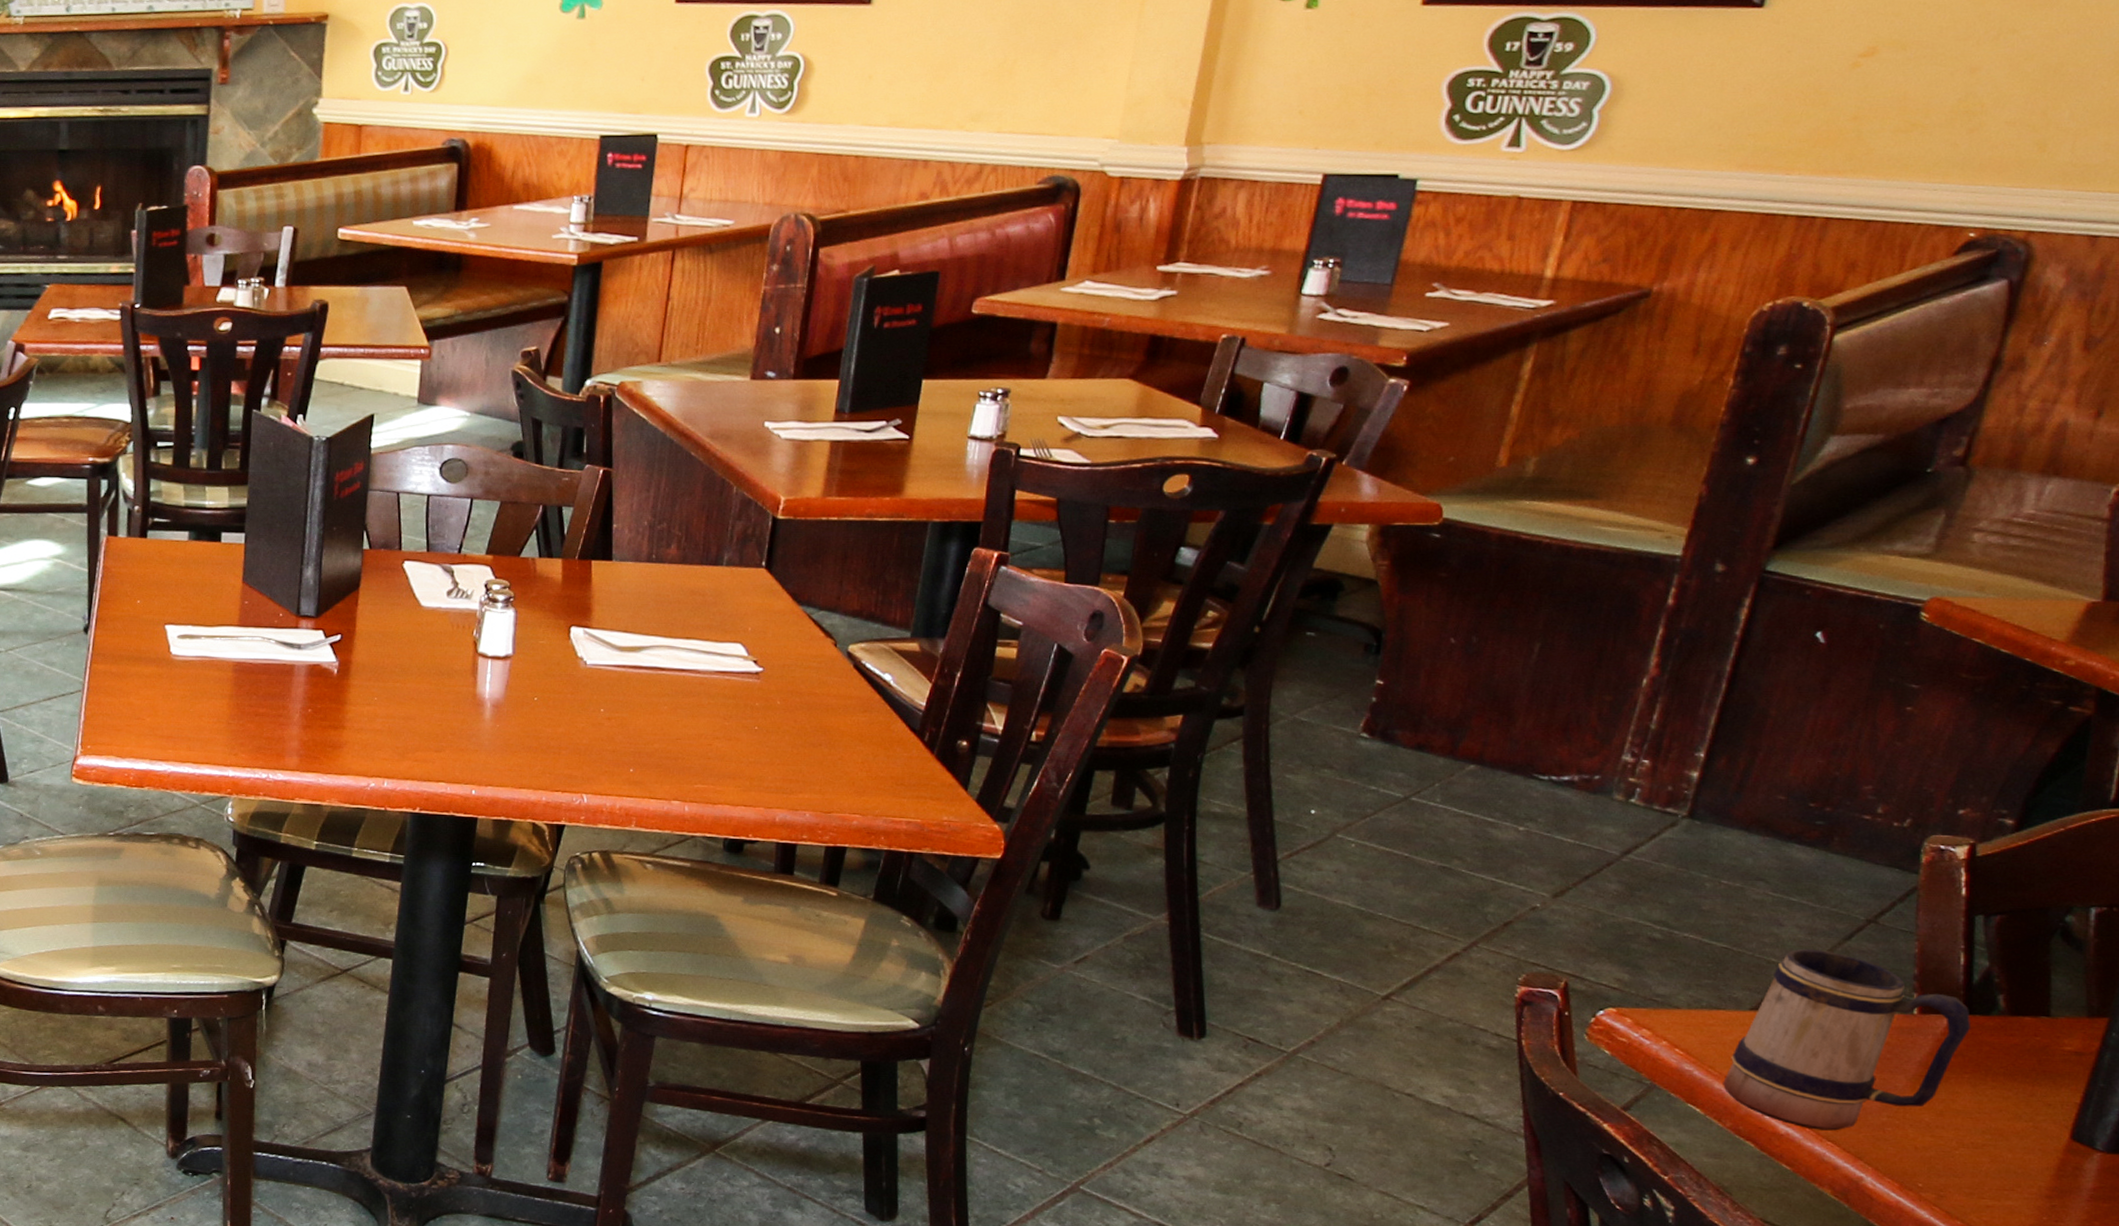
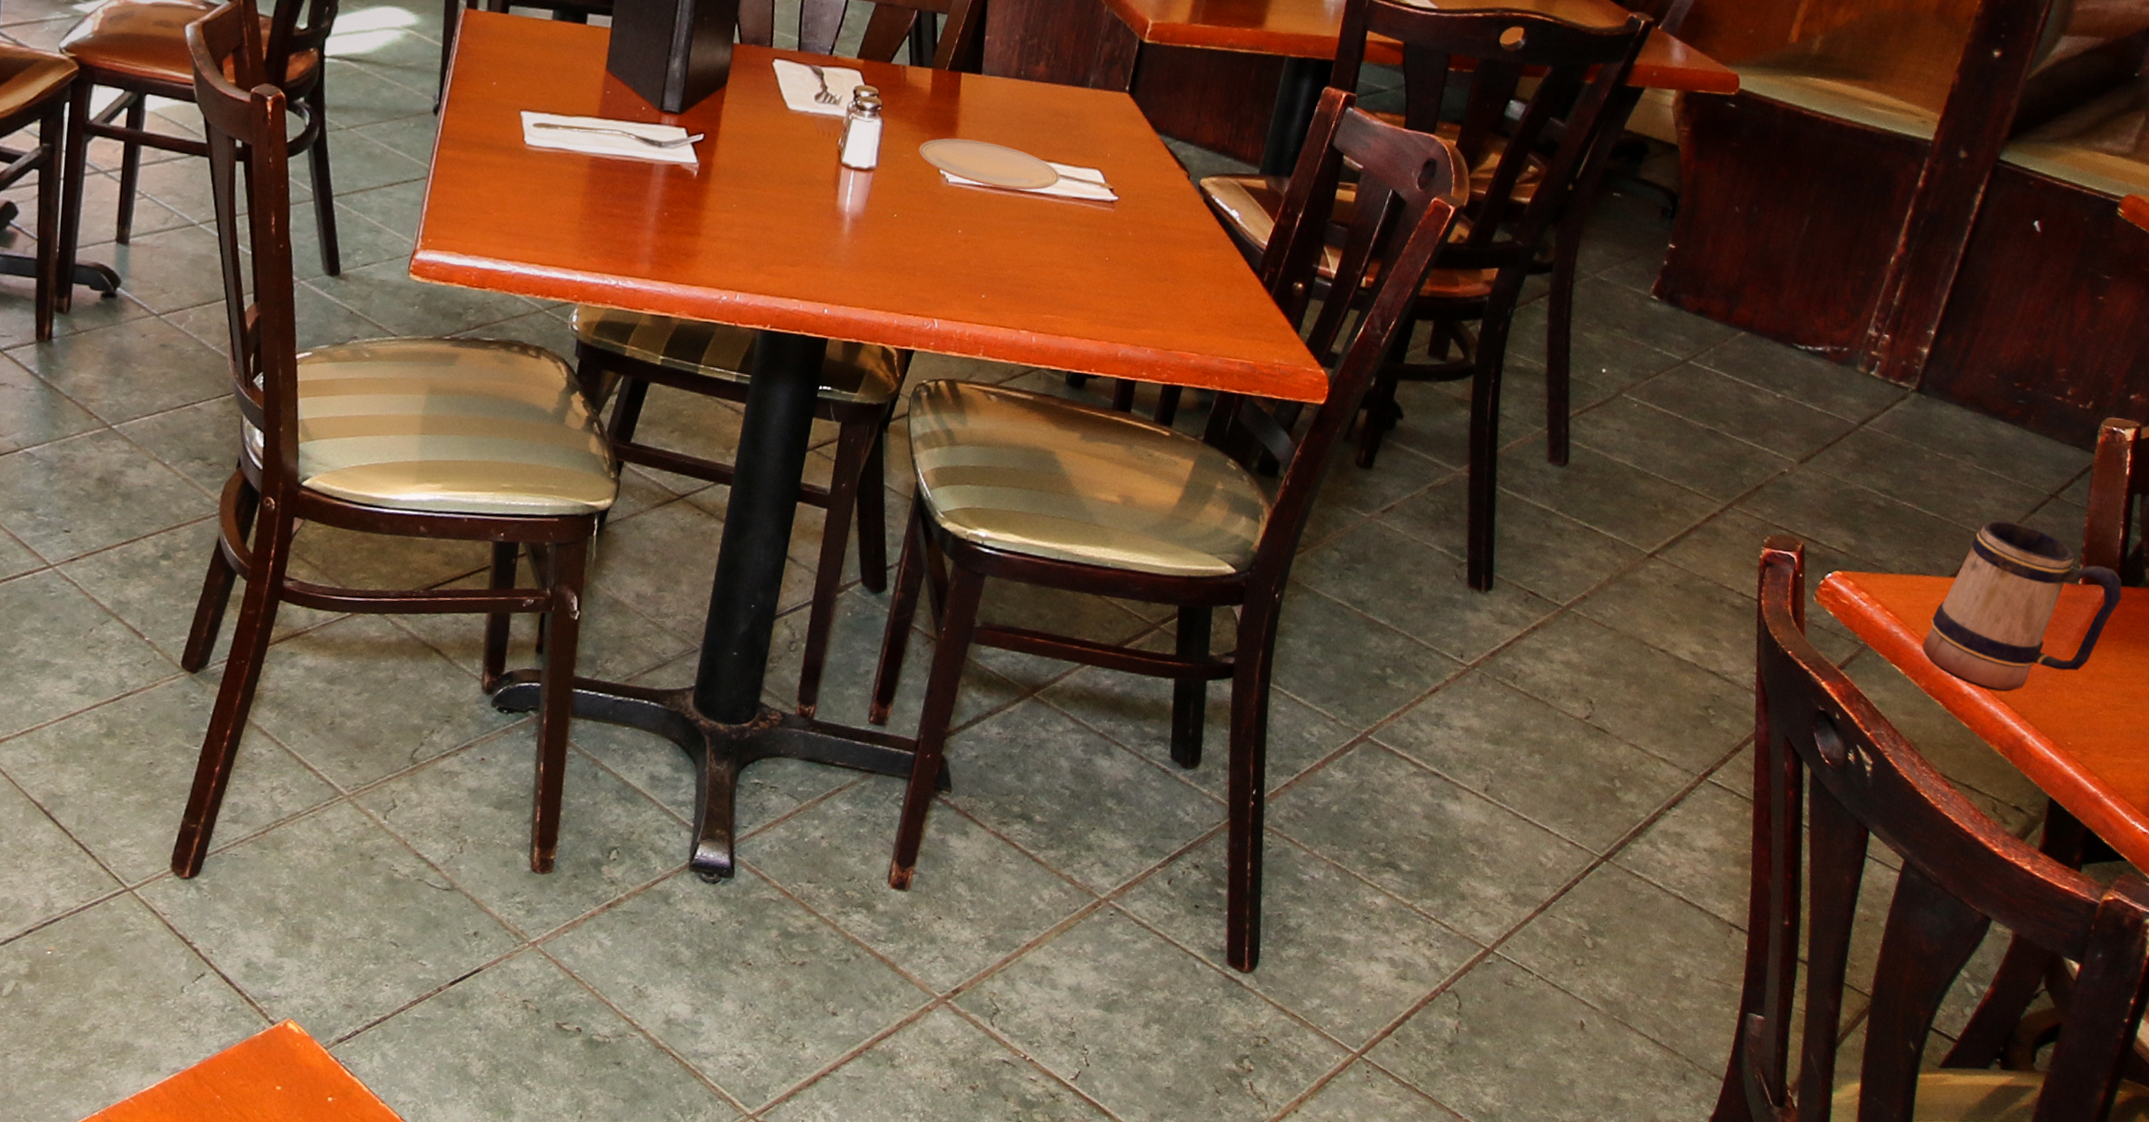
plate: none [554,623,701,668] -> present [918,138,1061,191]

